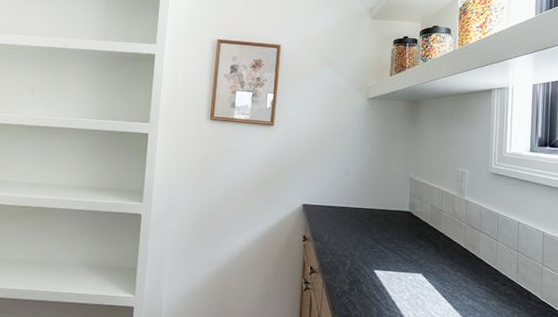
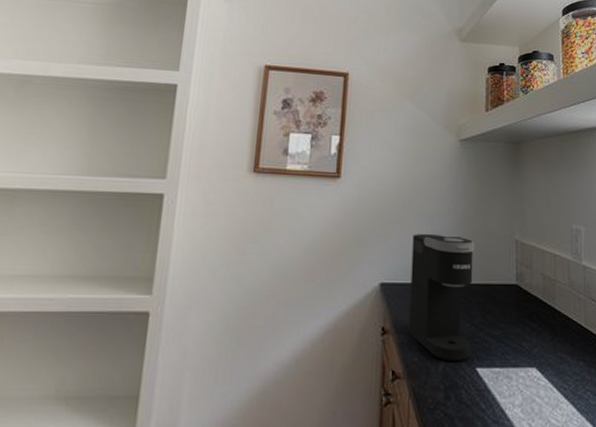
coffee maker: none [323,170,377,264] -> present [408,234,475,361]

